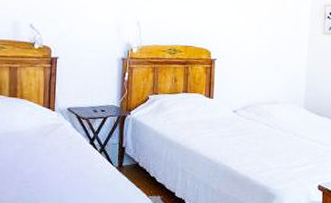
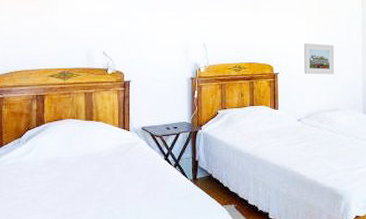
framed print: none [243,27,279,65] -> present [303,42,335,75]

